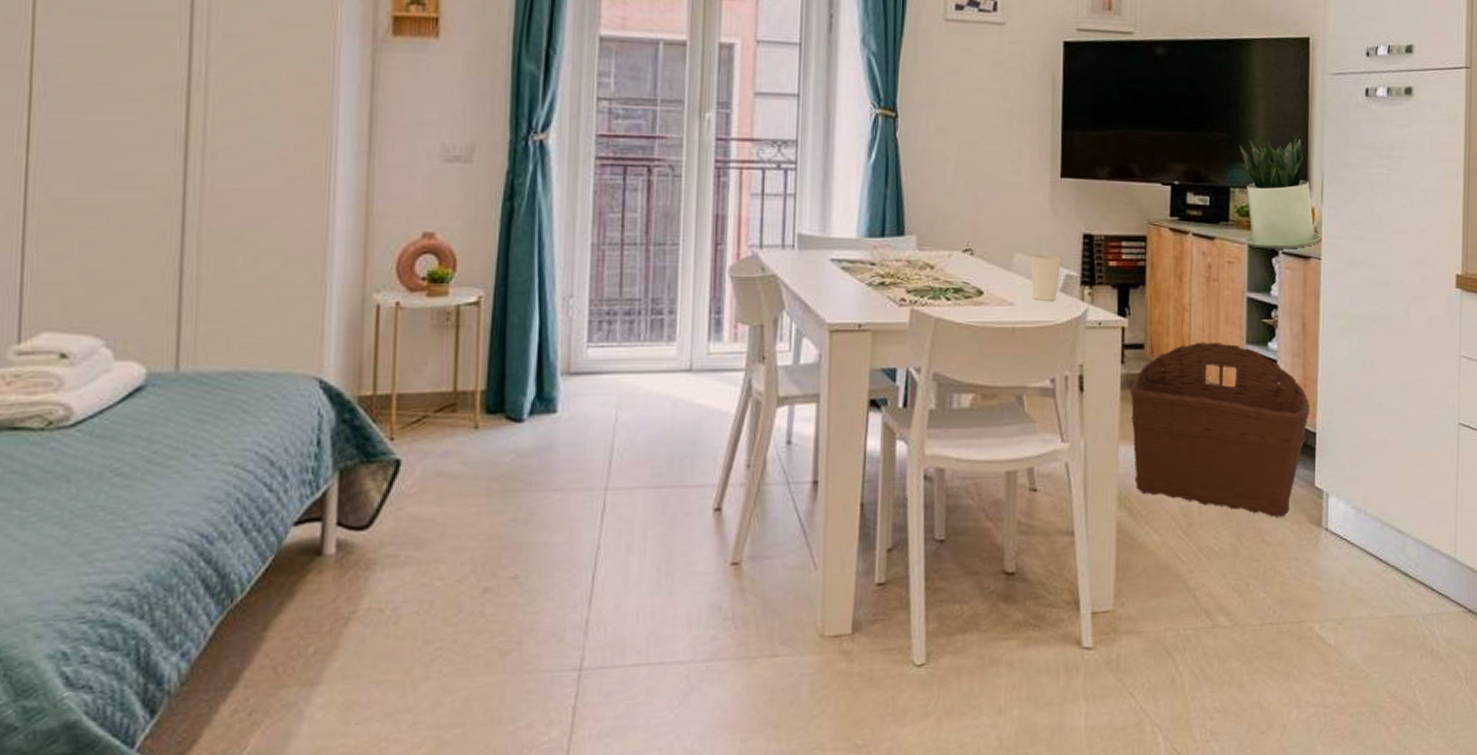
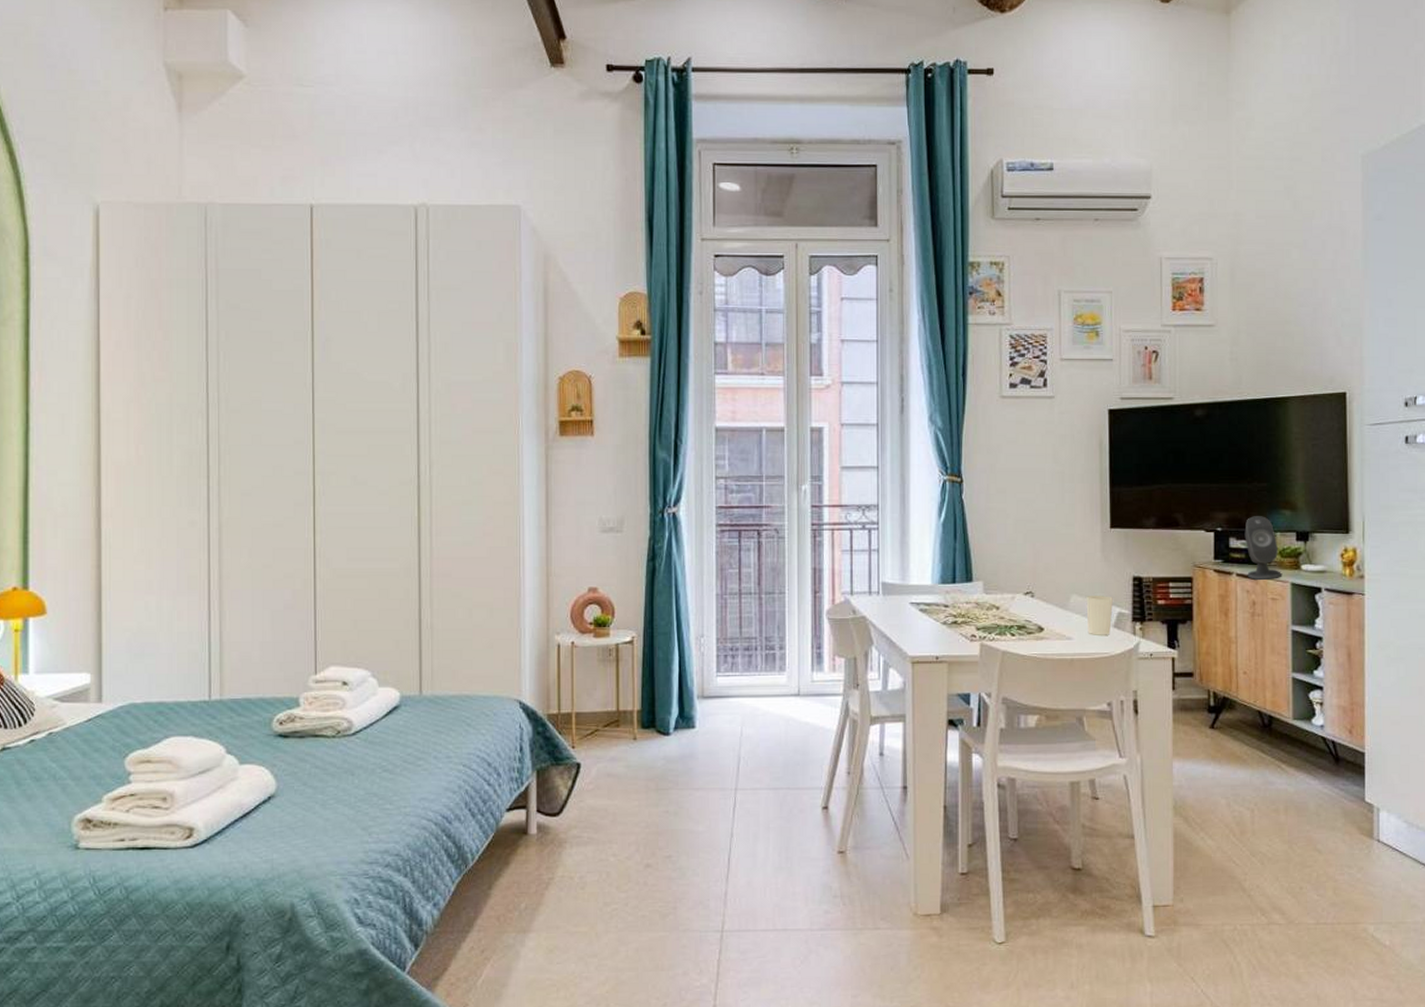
wicker basket: present [1129,342,1310,517] -> none [1181,670,1358,828]
speaker: none [1202,169,1240,242] -> present [1244,516,1283,581]
planter: present [1239,137,1322,249] -> none [1279,484,1365,587]

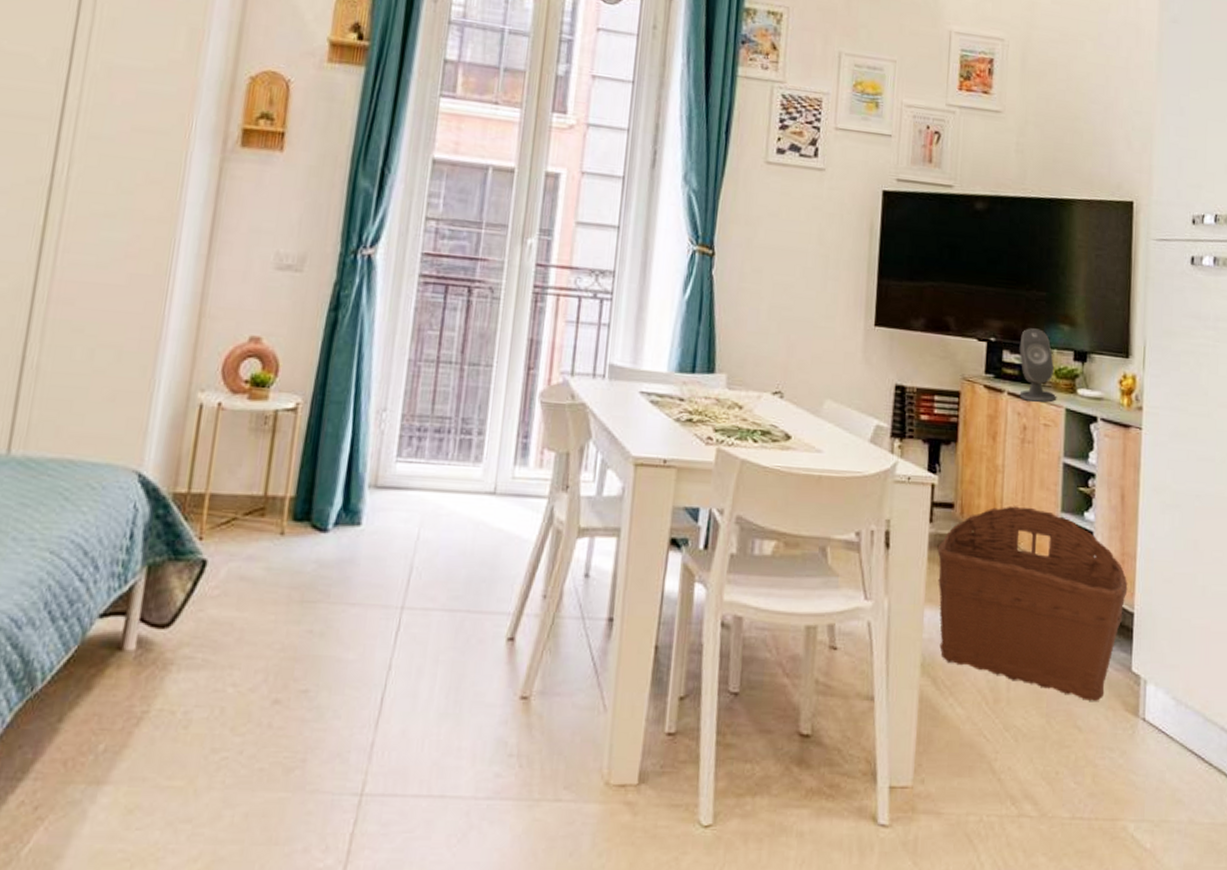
cup: present [1086,596,1113,635] -> none [840,402,871,451]
wicker basket: none [1181,670,1358,828] -> present [937,506,1128,701]

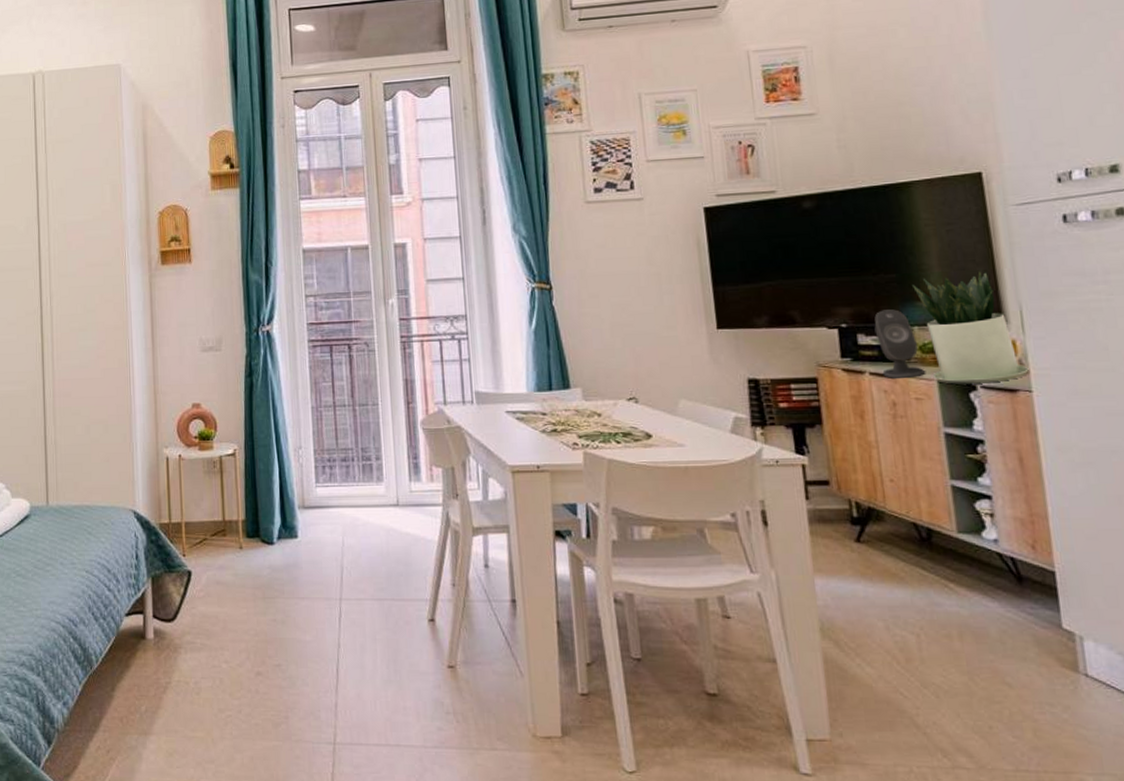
wicker basket: present [937,506,1128,701] -> none [818,478,1044,658]
planter: none [1058,300,1144,417] -> present [911,271,1030,384]

